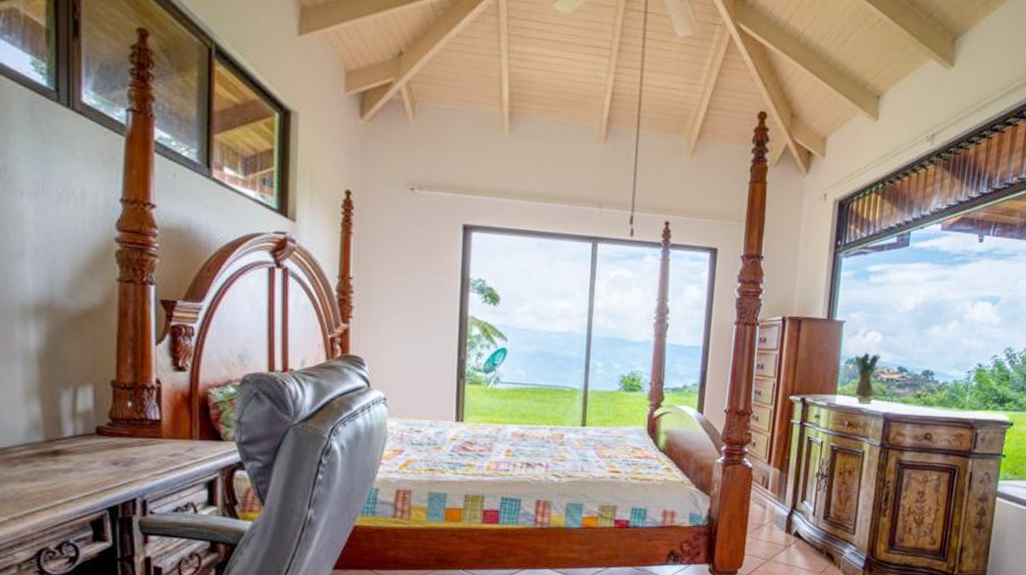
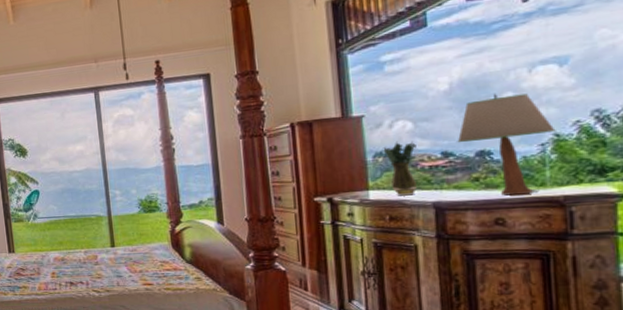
table lamp: none [911,319,980,415] -> present [457,93,556,196]

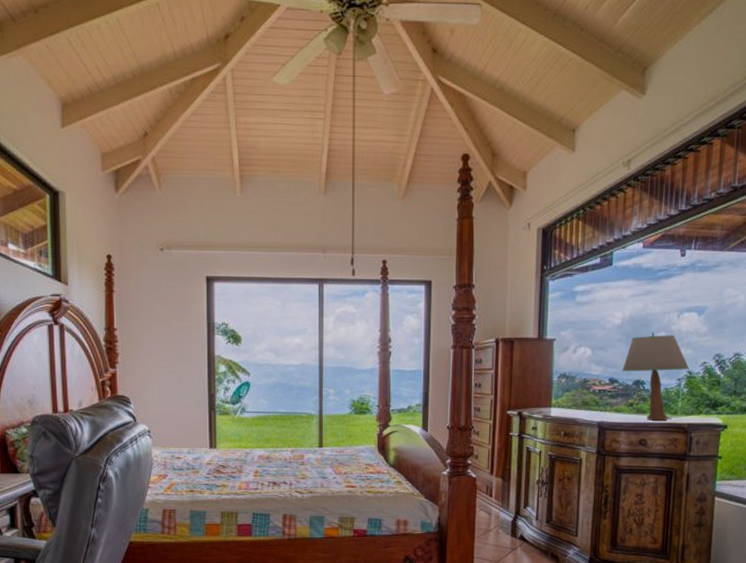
vase: present [383,141,417,196] -> none [566,365,592,415]

